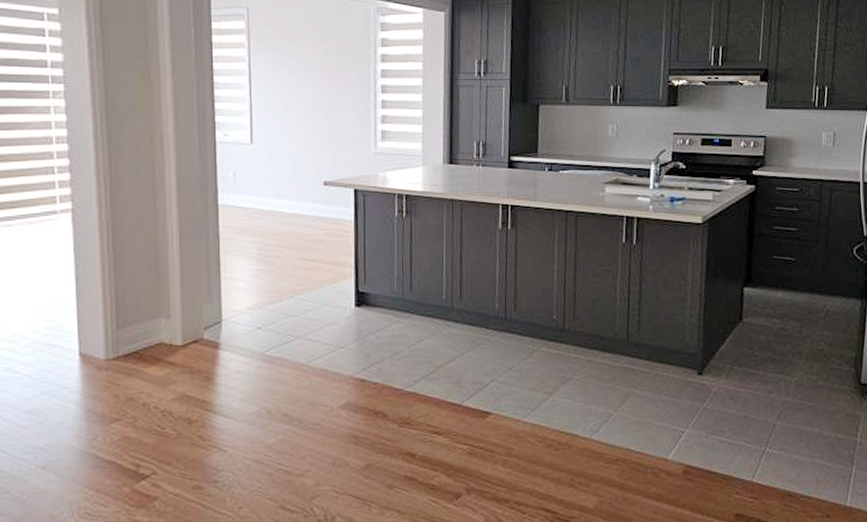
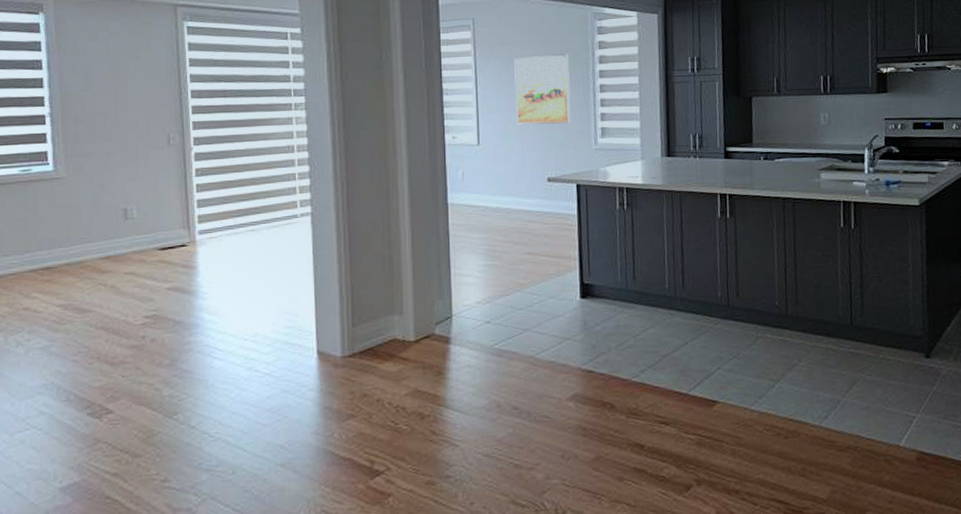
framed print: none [291,50,350,124] -> present [514,54,571,125]

